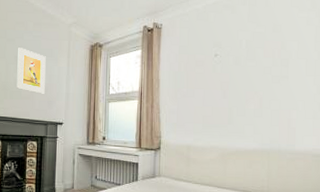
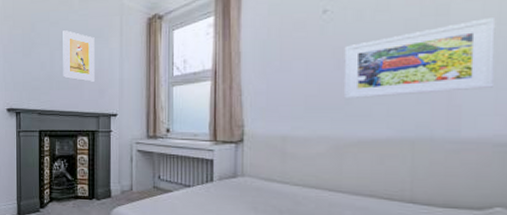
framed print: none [227,70,313,120] -> present [343,16,496,98]

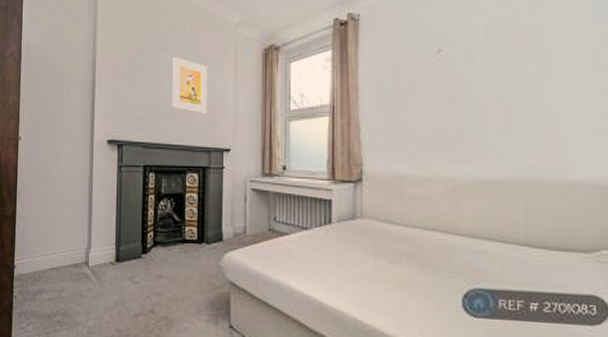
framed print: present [343,16,496,98] -> none [458,64,596,139]

